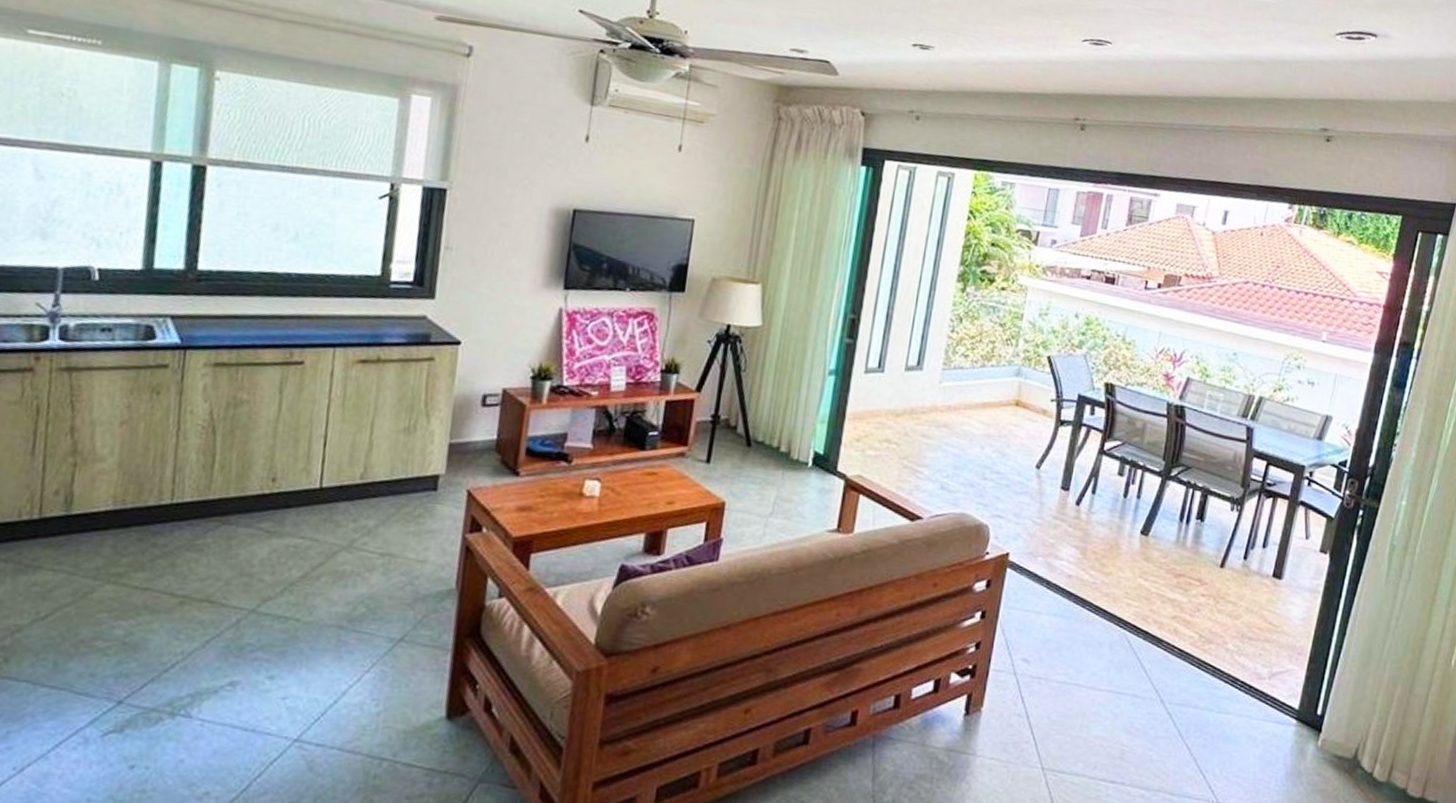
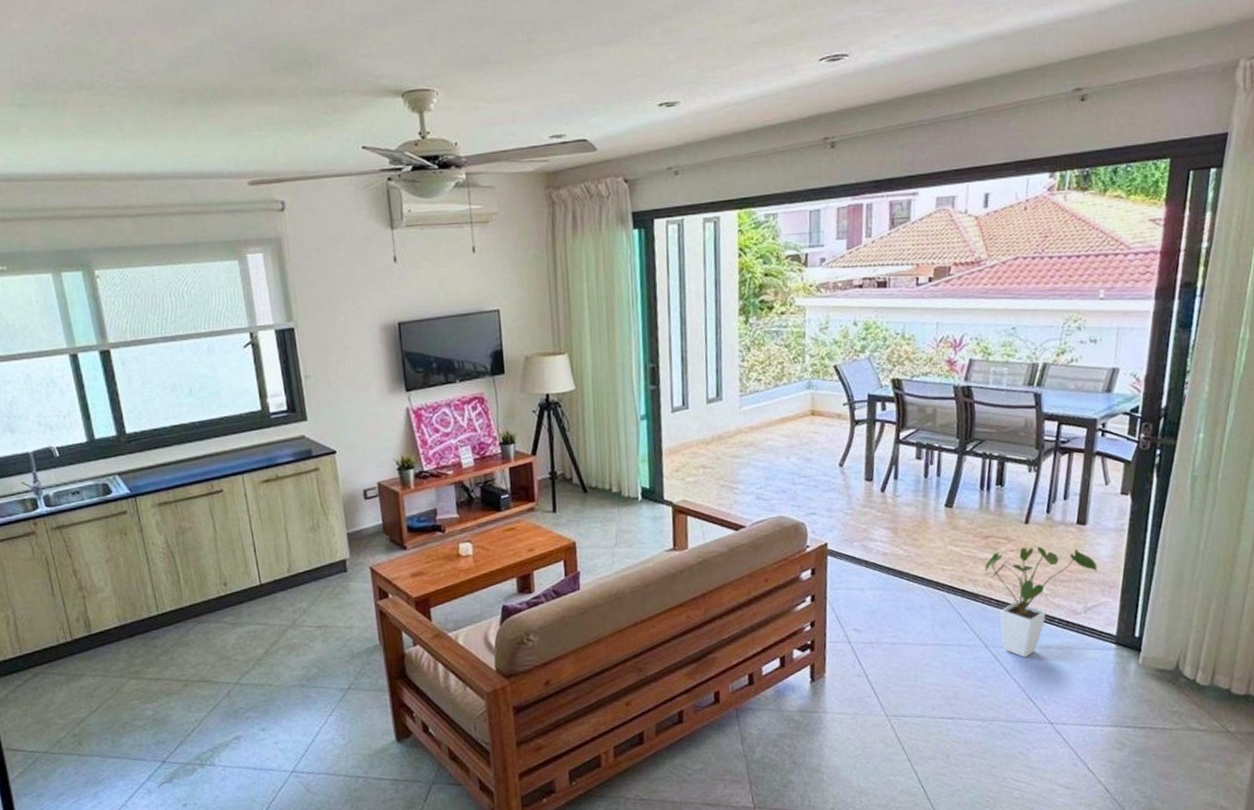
house plant: none [1172,593,1288,721] -> present [984,546,1098,658]

